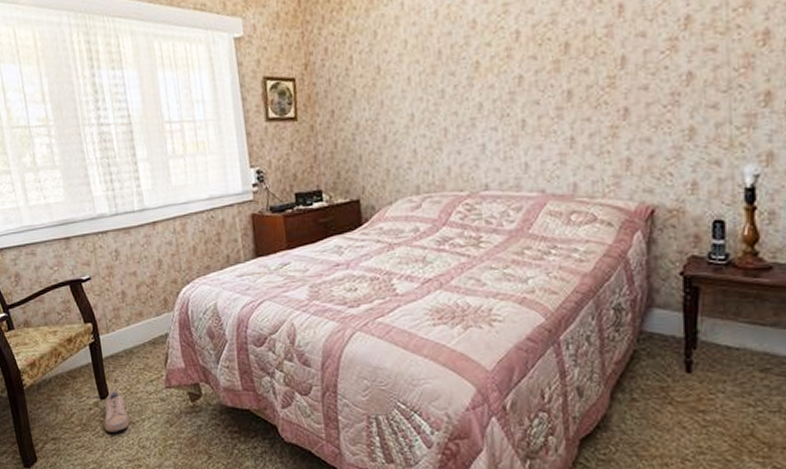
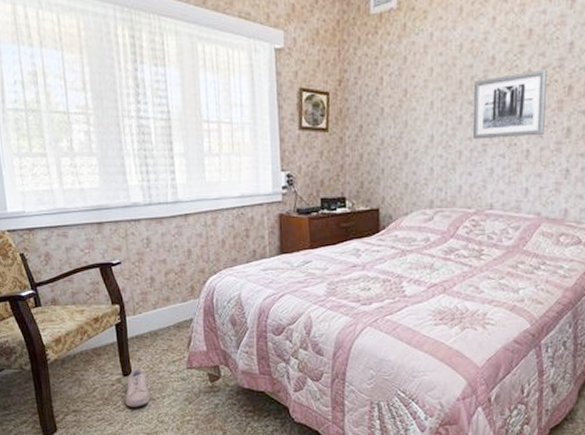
wall art: none [454,27,541,114] -> present [472,69,547,140]

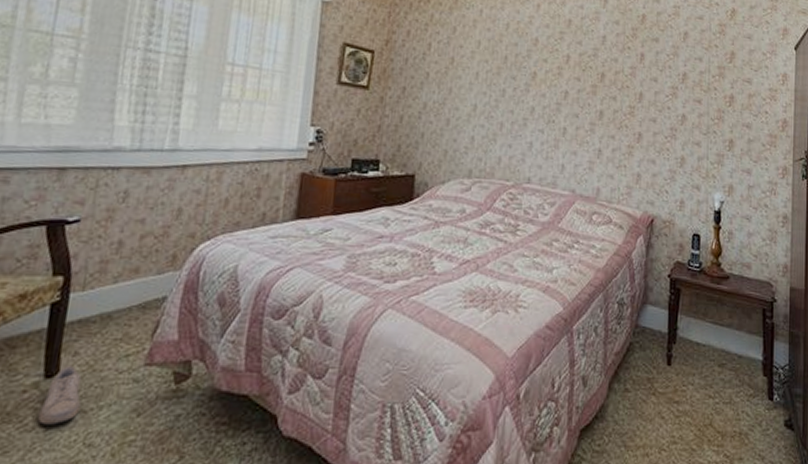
wall art: present [472,69,547,140] -> none [514,55,583,115]

